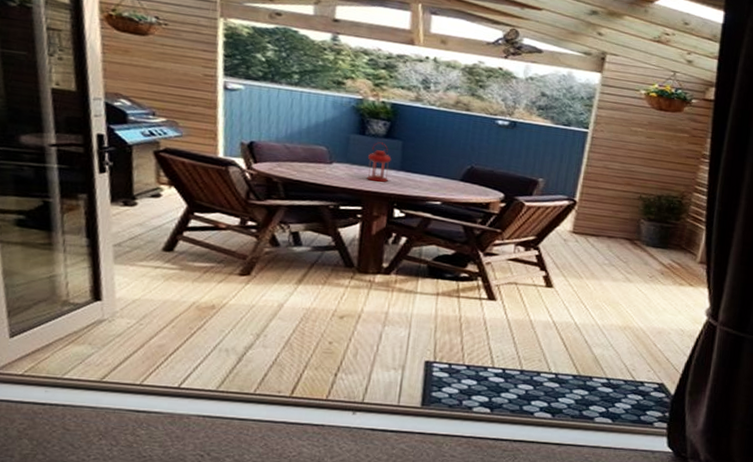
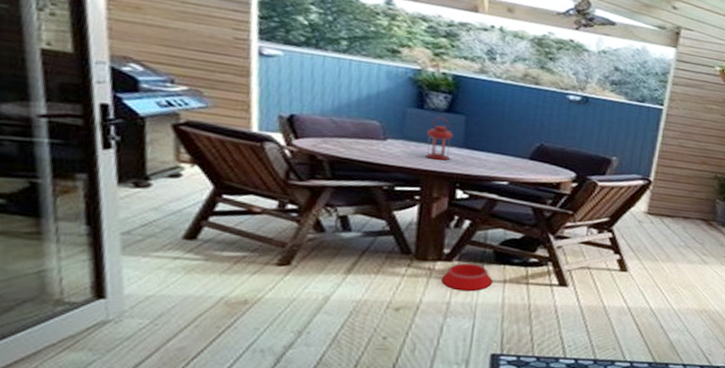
pet bowl: none [381,276,426,303] -> present [442,262,492,292]

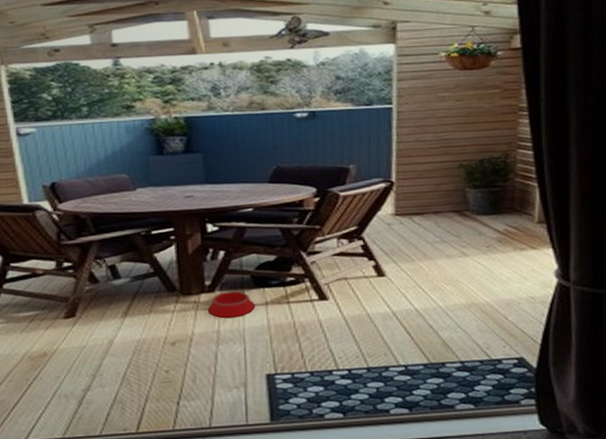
lantern: present [426,116,454,161] -> none [171,159,195,200]

